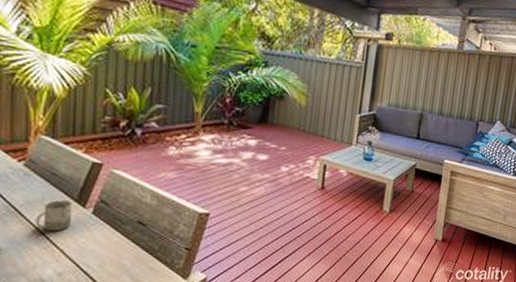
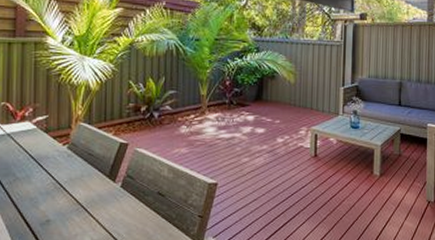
cup: present [35,200,73,232] -> none [76,177,105,204]

